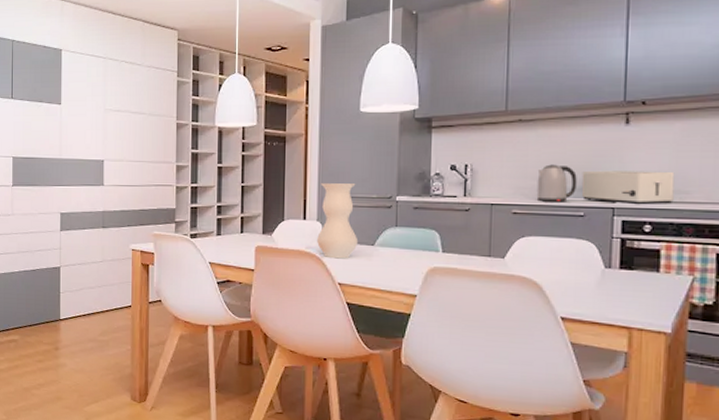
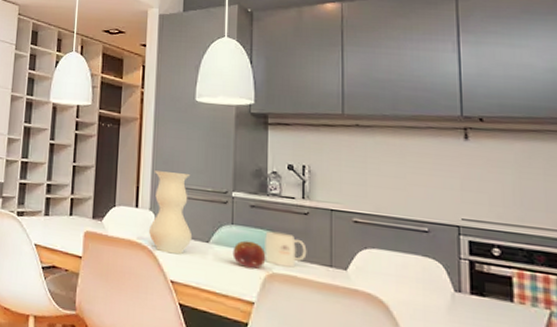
fruit: none [396,240,428,266] -> present [232,240,266,270]
mug: none [427,229,467,261] -> present [265,231,307,268]
kettle: present [536,164,577,202] -> none [377,173,419,215]
toaster: present [581,170,675,205] -> none [423,184,521,228]

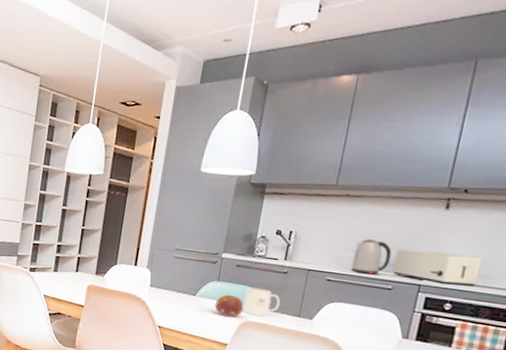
vase: present [149,170,193,255] -> none [144,234,187,306]
kettle: none [377,173,419,215] -> present [350,239,392,275]
toaster: none [423,184,521,228] -> present [392,248,483,287]

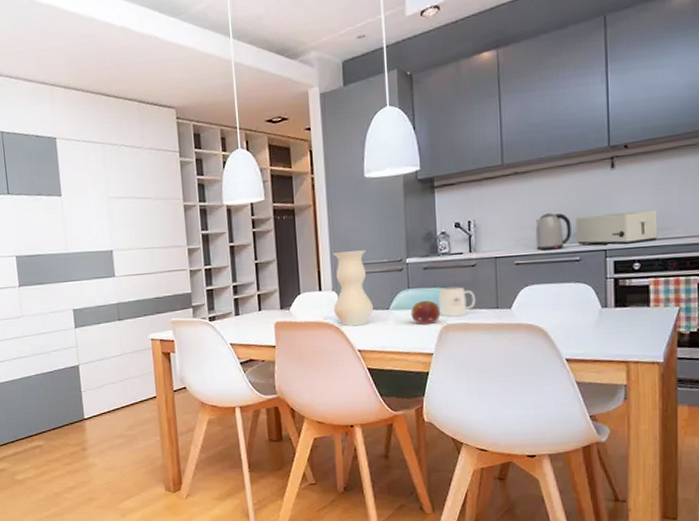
vase: none [144,234,187,306] -> present [332,250,374,327]

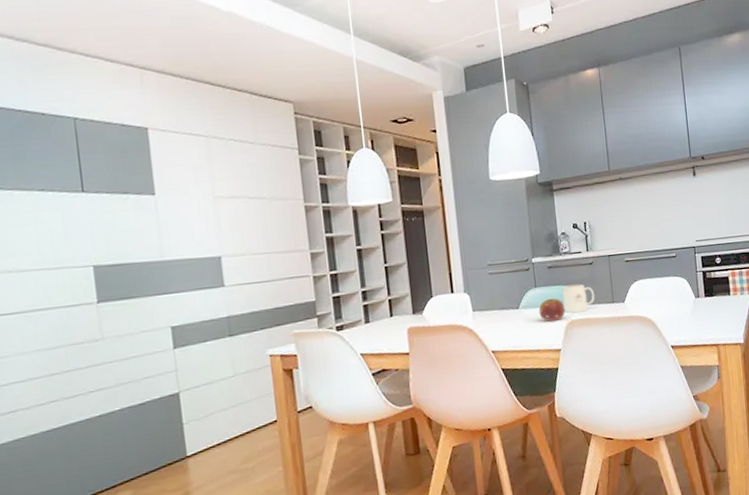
vase: present [332,250,374,327] -> none [462,251,505,328]
kettle: present [535,213,571,251] -> none [638,215,668,249]
toaster: present [575,210,658,246] -> none [670,212,732,244]

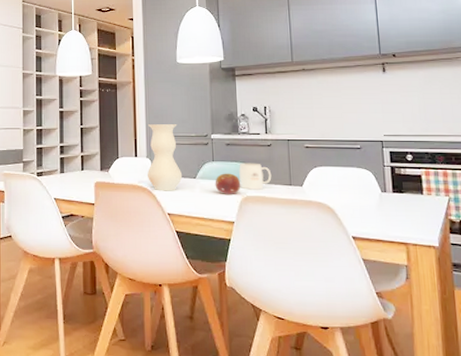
vase: none [462,251,505,328] -> present [147,124,183,191]

